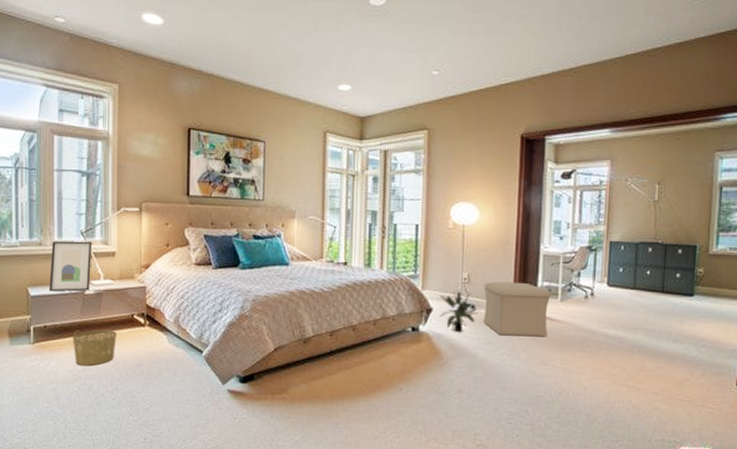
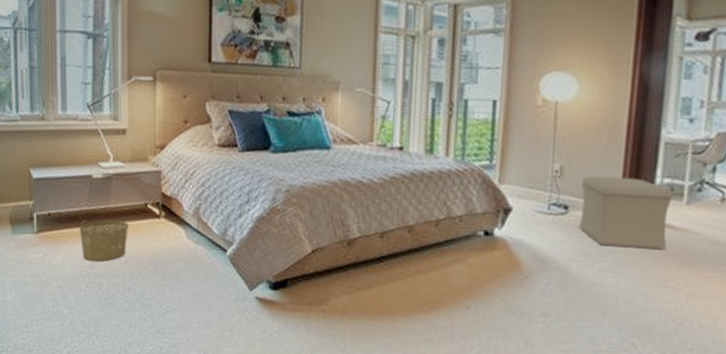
picture frame: present [49,241,92,292] -> none [52,115,100,175]
potted plant: present [439,291,478,332] -> none [522,187,572,239]

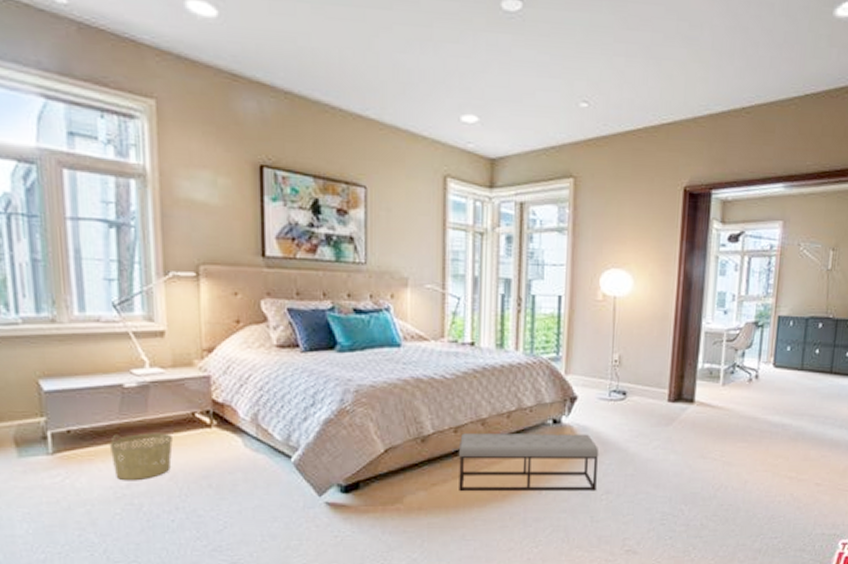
bench: none [383,239,536,311] -> present [458,433,599,491]
ottoman: present [579,175,674,250] -> none [636,363,712,427]

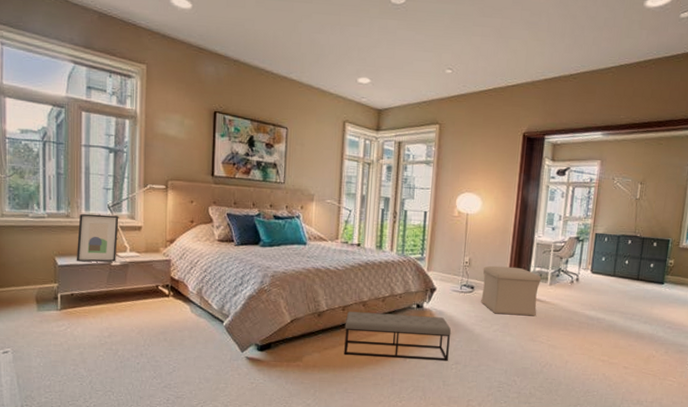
picture frame: none [70,316,131,385] -> present [76,214,119,262]
basket: present [109,433,173,481] -> none [98,298,142,333]
ottoman: none [636,363,712,427] -> present [481,265,542,316]

